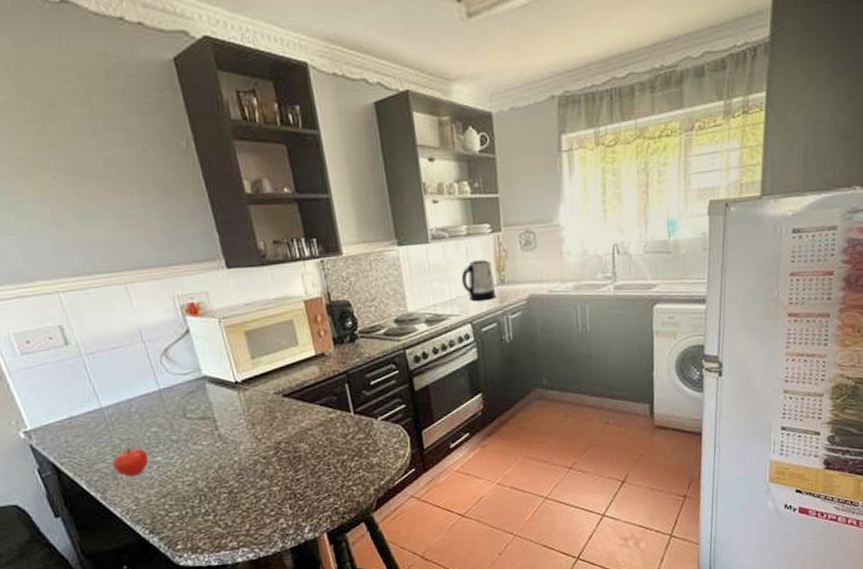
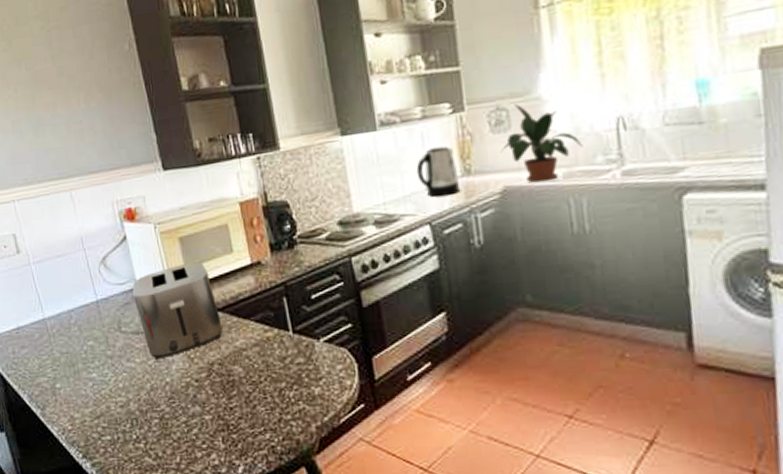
fruit: present [112,447,149,477] -> none [52,362,85,393]
toaster: none [197,353,289,442] -> present [132,261,223,360]
potted plant: none [528,228,589,292] -> present [500,103,583,183]

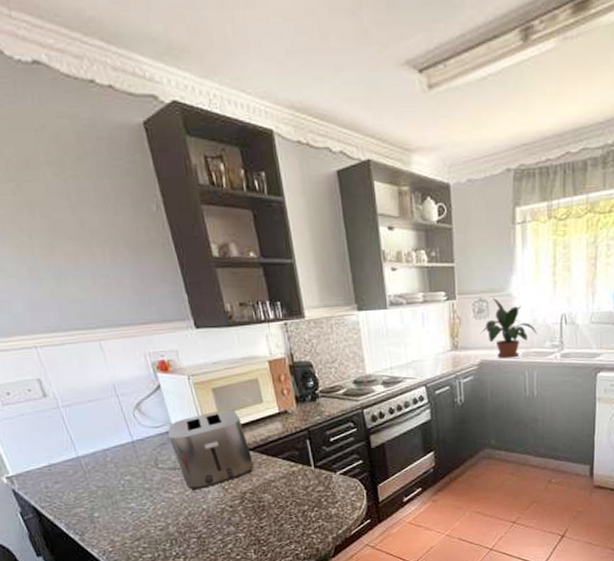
kettle: present [416,145,461,197] -> none [417,325,450,365]

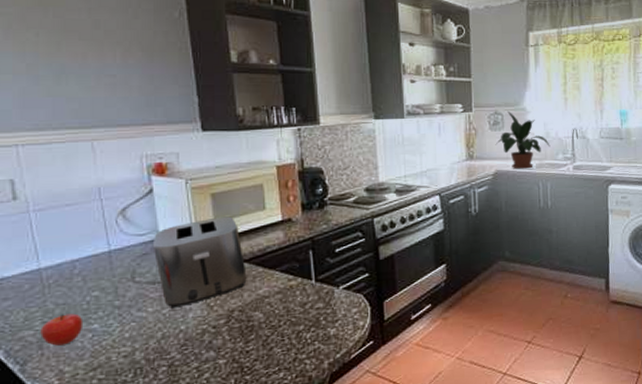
fruit: none [89,494,123,521] -> present [40,313,84,346]

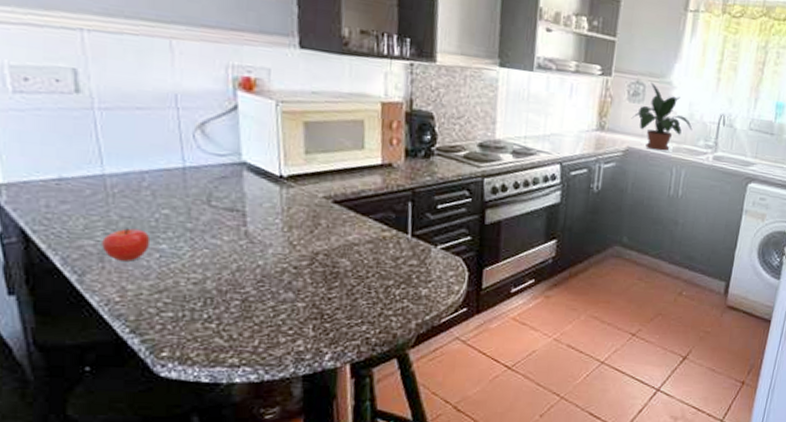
toaster: present [152,216,247,308] -> none [233,148,337,241]

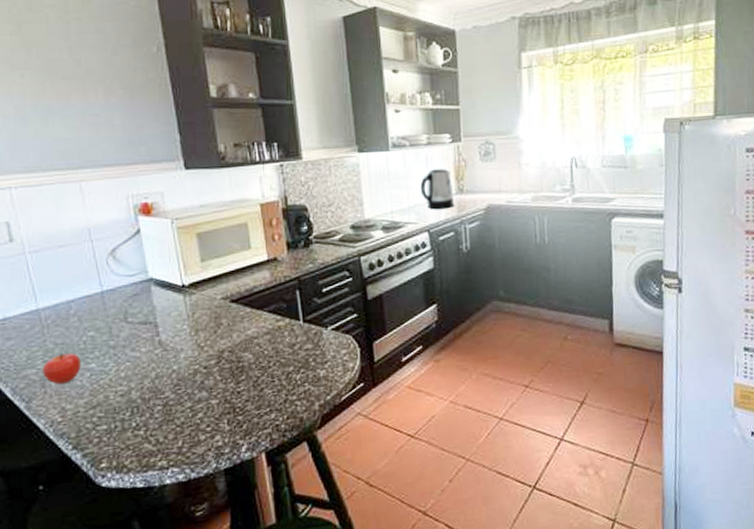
kettle: none [559,99,595,144] -> present [420,168,455,210]
potted plant: present [631,82,693,151] -> none [486,139,547,203]

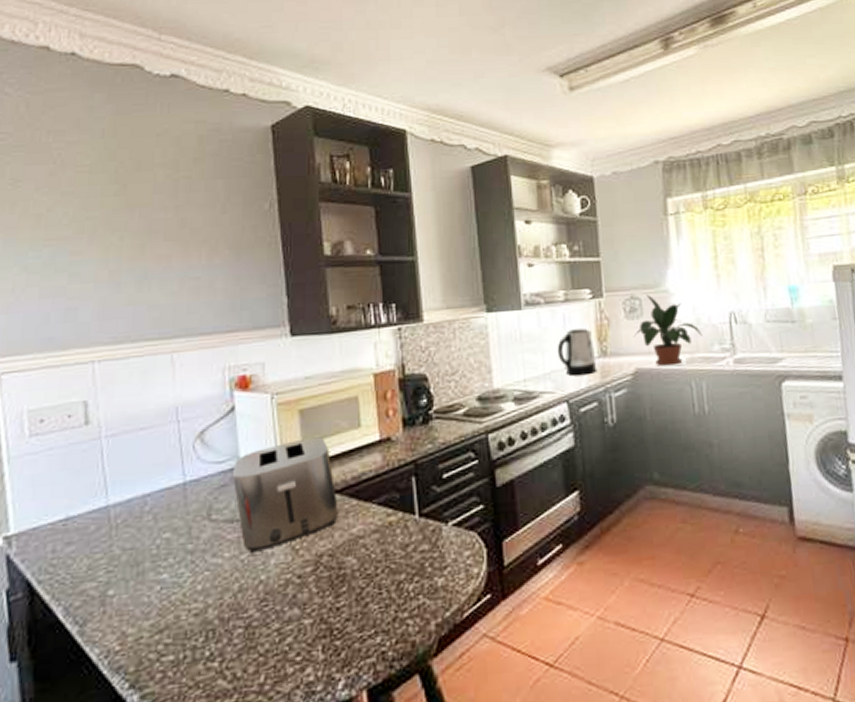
fruit: present [42,353,82,384] -> none [103,560,152,602]
toaster: none [142,256,235,349] -> present [232,437,338,553]
potted plant: none [486,139,547,203] -> present [633,294,703,366]

